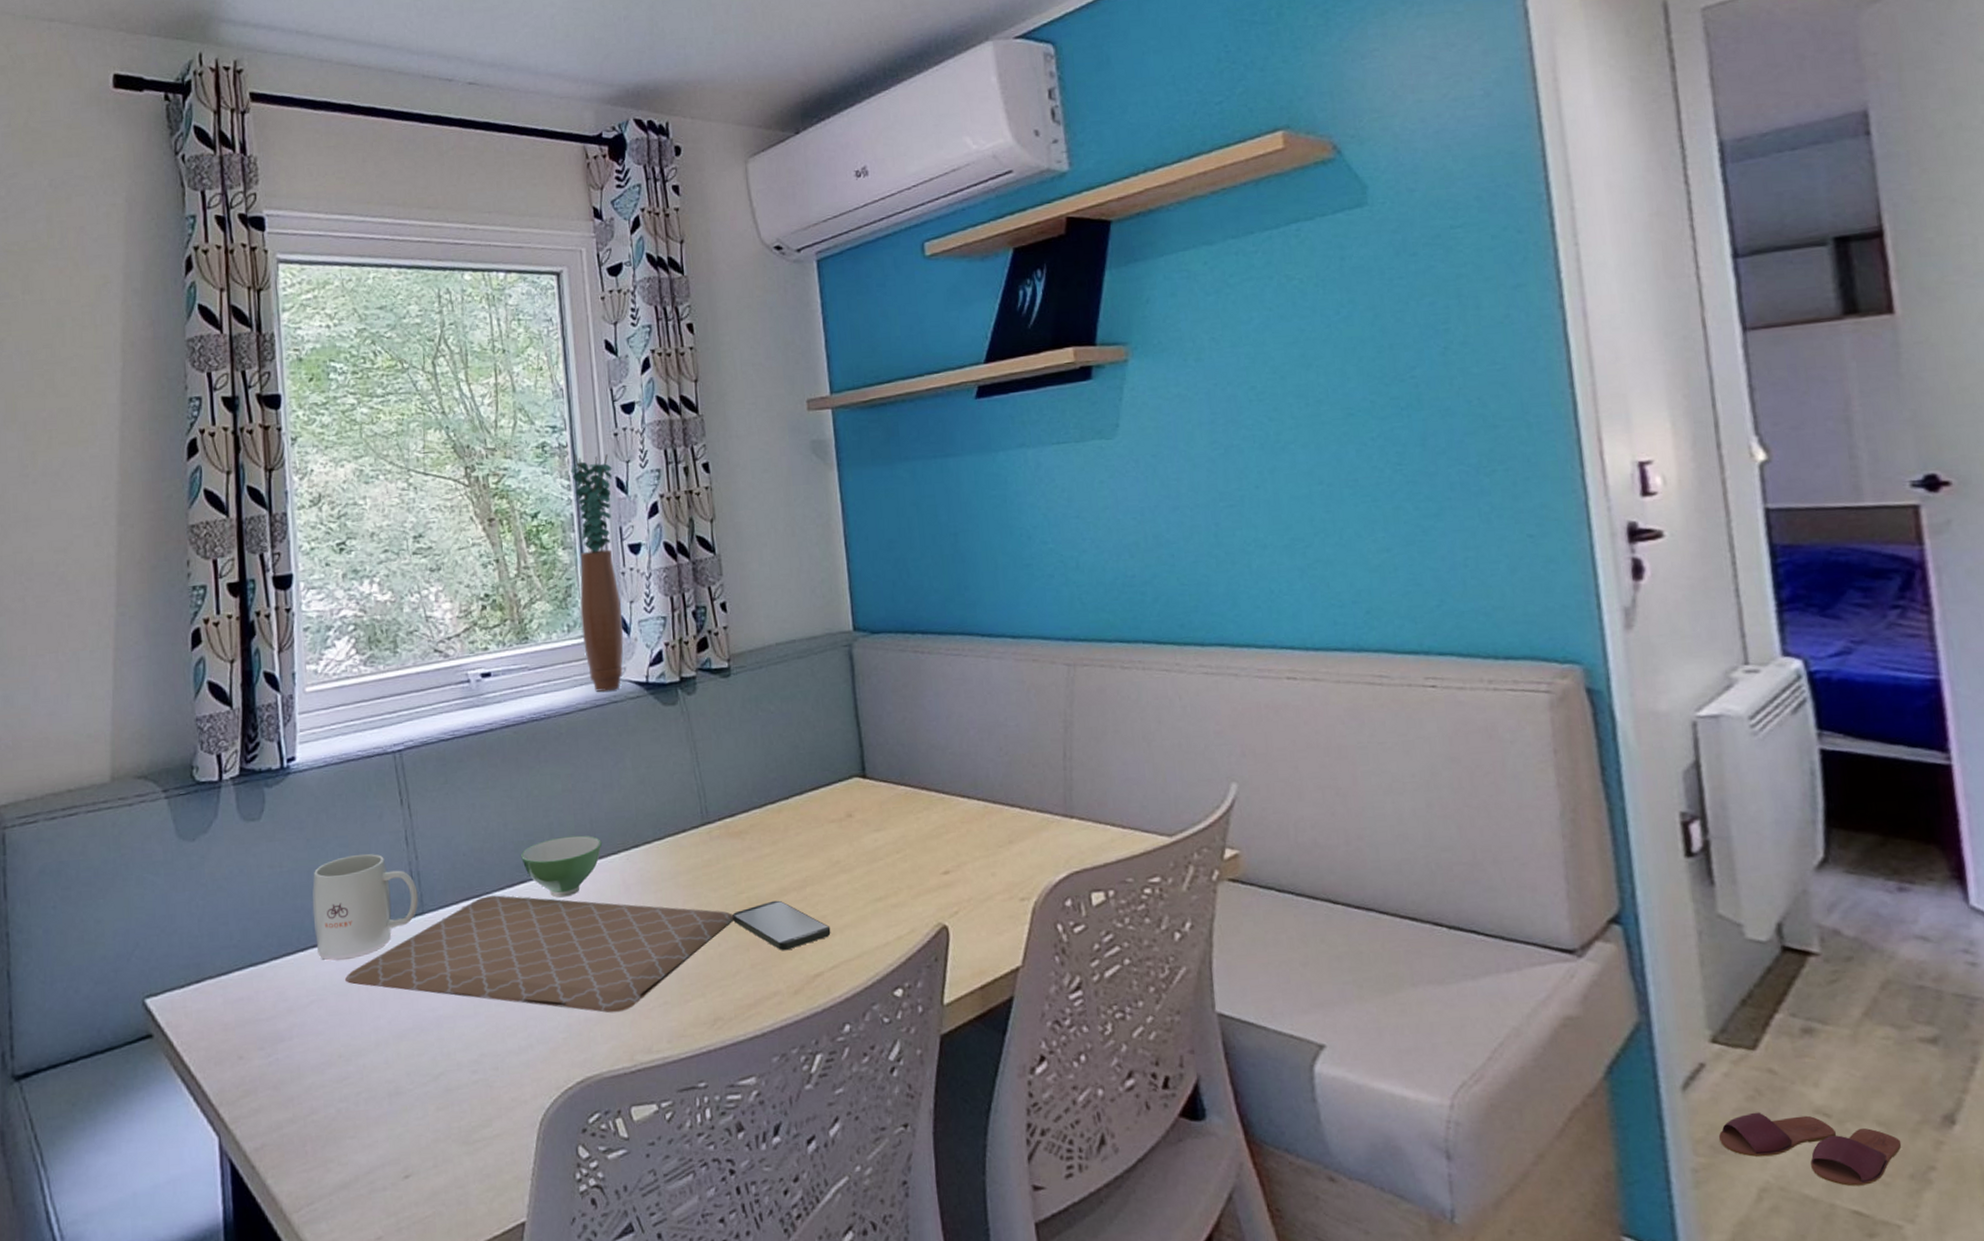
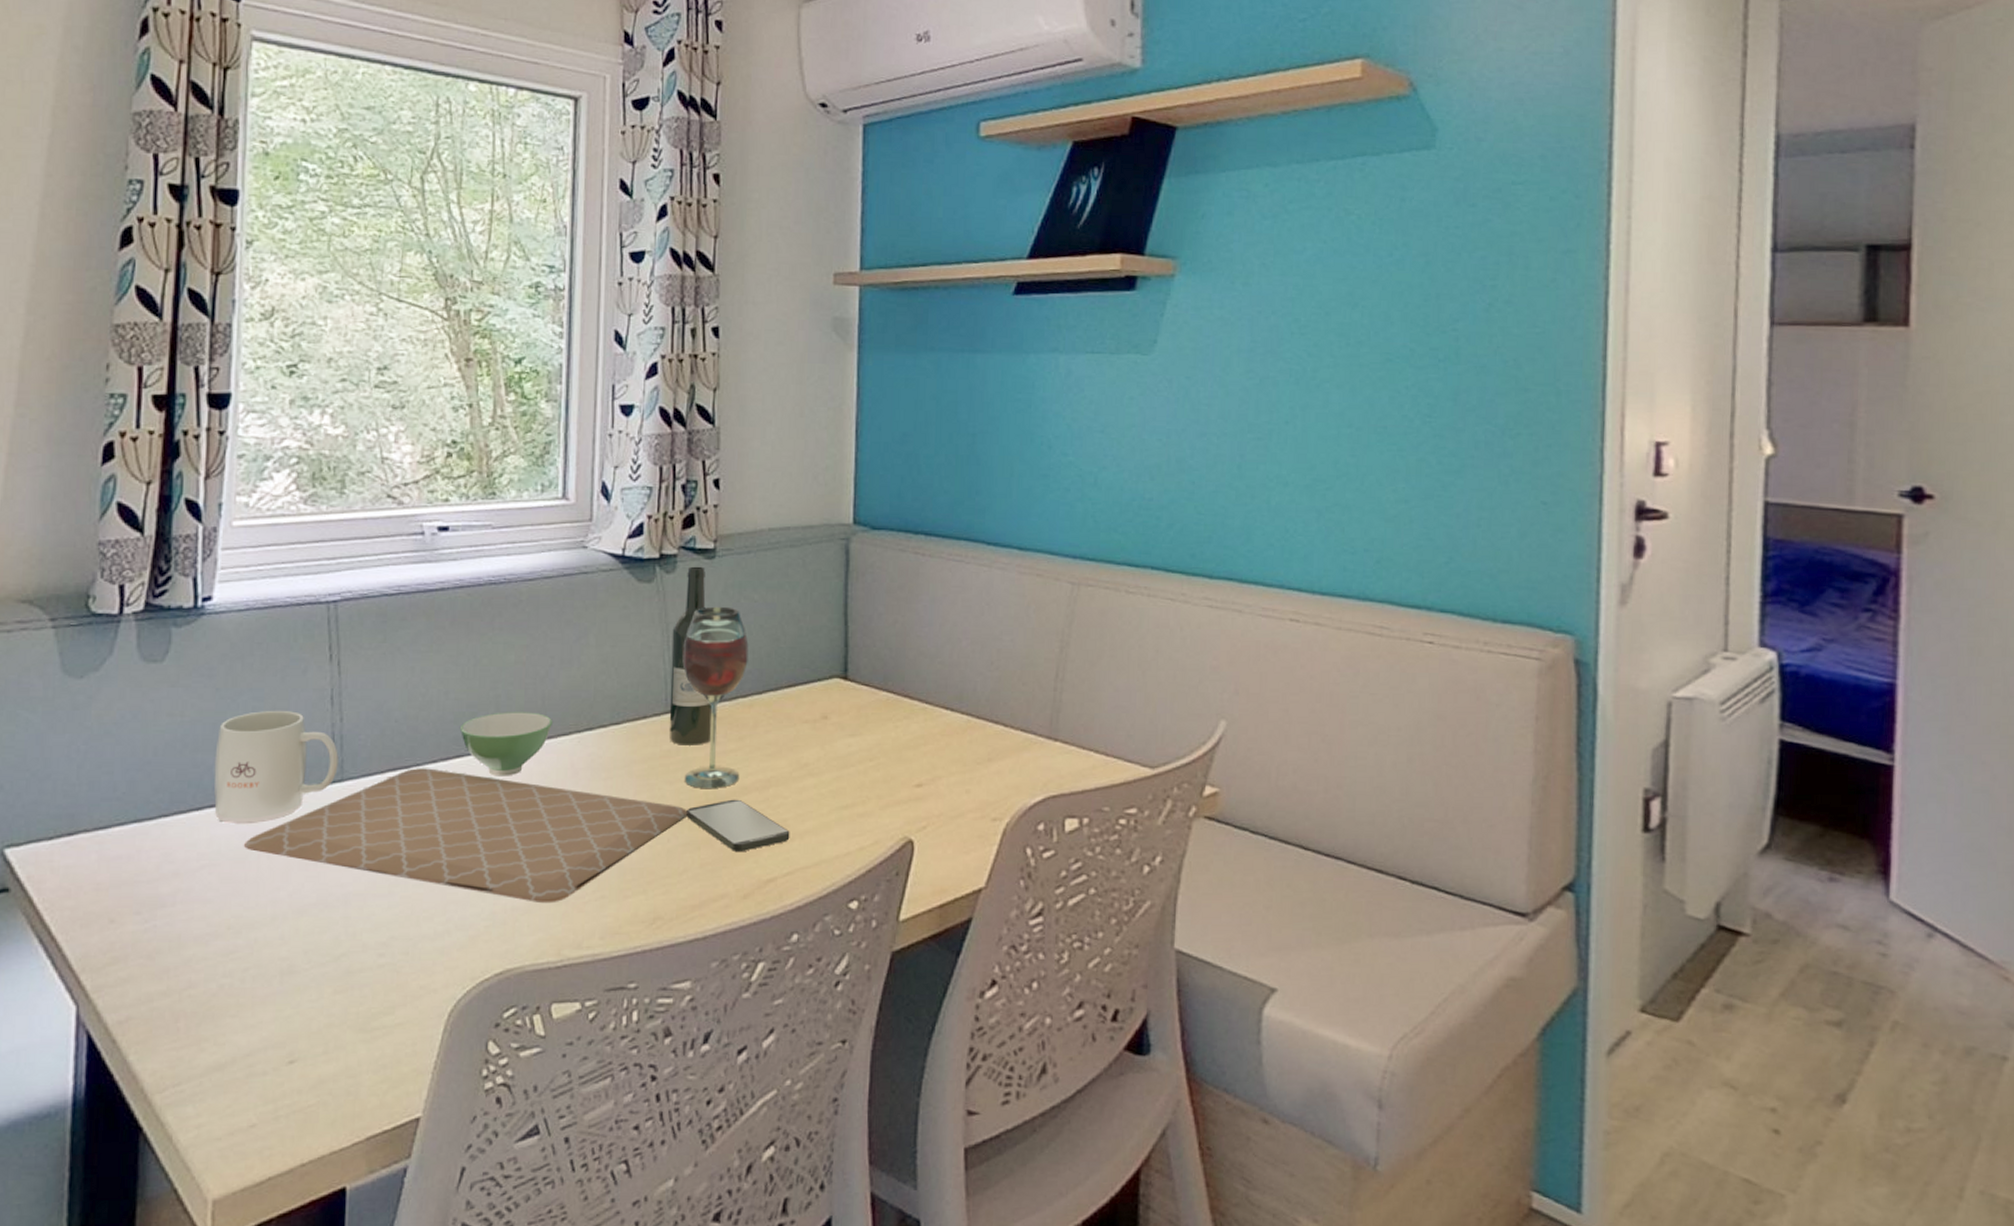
vase: present [571,453,624,692] -> none [557,298,612,560]
wine bottle: none [699,685,748,854] -> present [668,566,712,745]
wineglass: none [711,720,778,893] -> present [682,606,749,788]
slippers: present [1719,1112,1902,1187] -> none [1634,1080,1796,1156]

